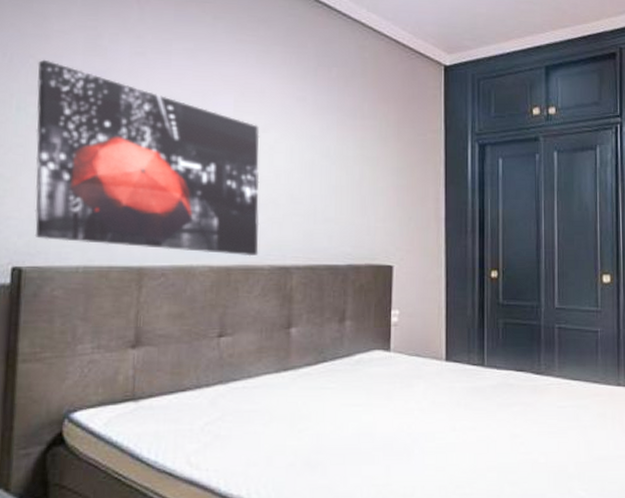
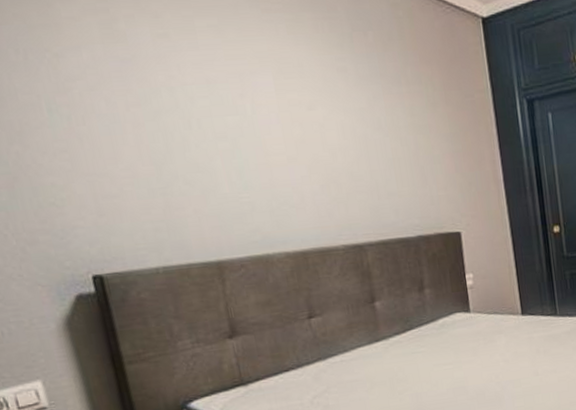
wall art: present [34,59,260,257] -> none [56,52,330,245]

